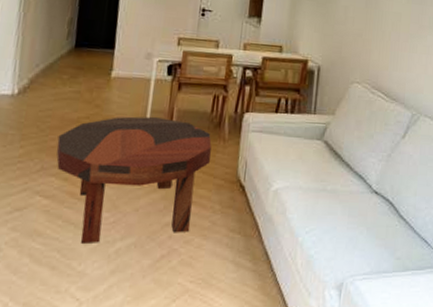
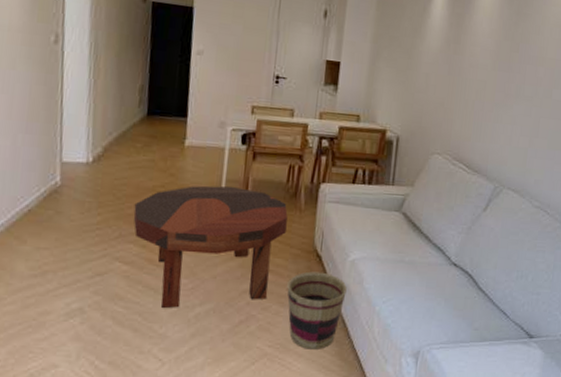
basket: none [210,202,270,284] -> present [287,271,347,349]

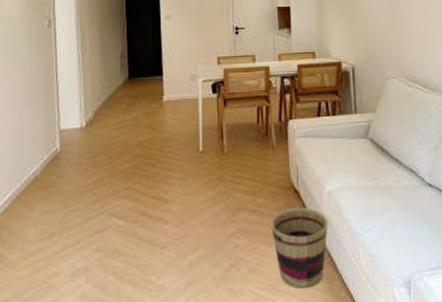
coffee table: present [133,185,288,309] -> none [124,133,262,260]

